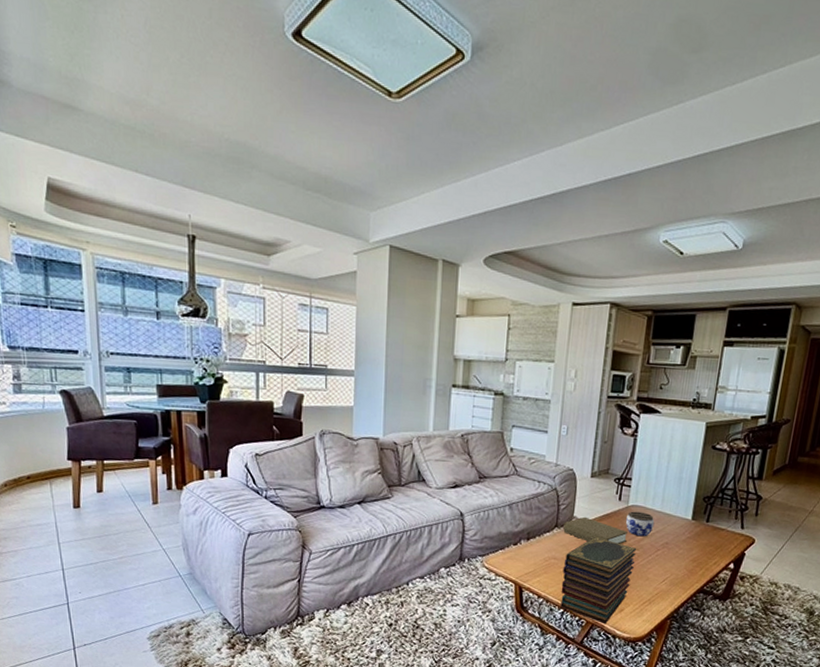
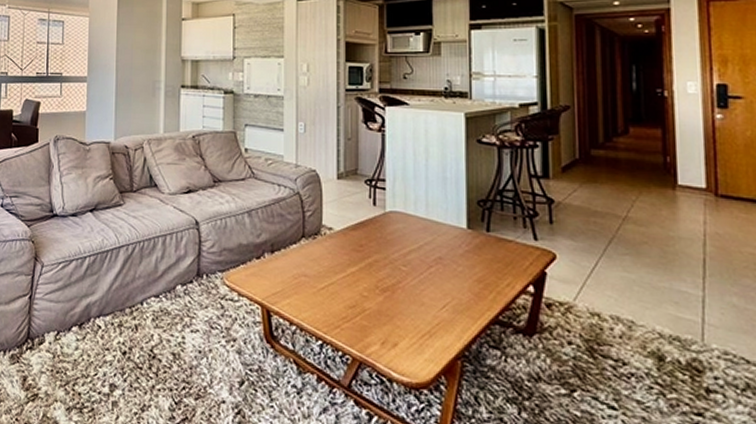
book stack: present [560,536,636,624] -> none [316,249,404,362]
book: present [563,516,628,544] -> none [312,225,389,259]
jar: present [626,511,655,537] -> none [386,218,421,250]

